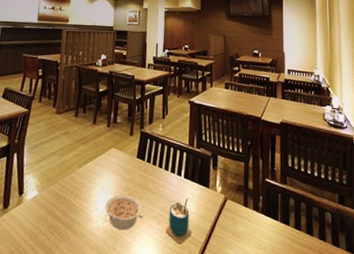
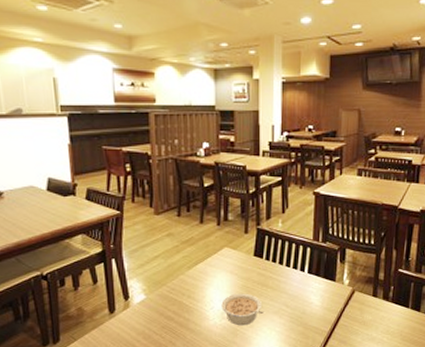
cup: present [166,199,191,245] -> none [288,293,316,335]

